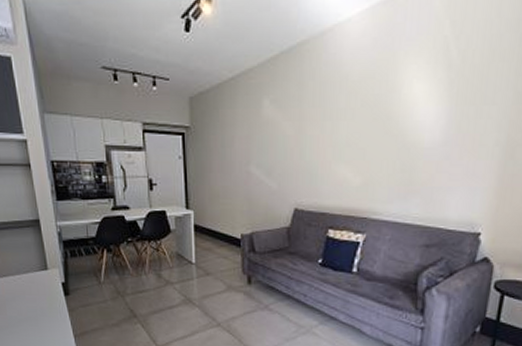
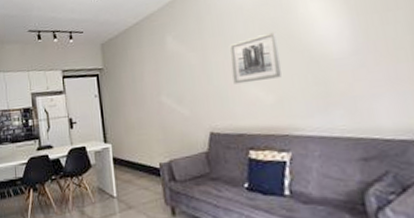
wall art: none [325,111,377,162] -> present [228,32,282,85]

